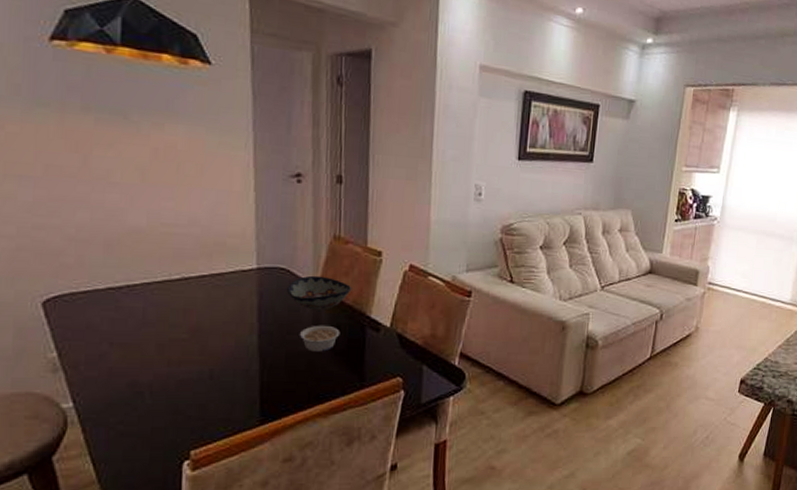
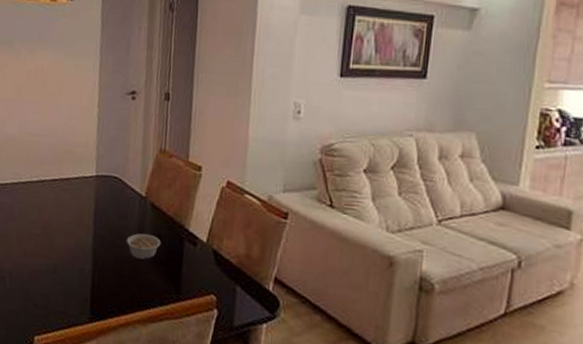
decorative bowl: present [287,275,352,311] -> none [118,185,174,220]

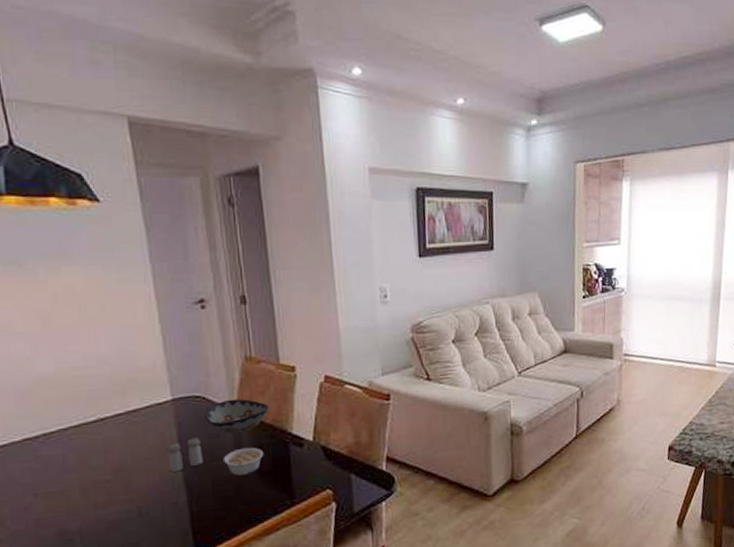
salt and pepper shaker: none [83,214,111,242] -> present [167,437,204,473]
decorative bowl: none [118,185,174,220] -> present [205,398,270,434]

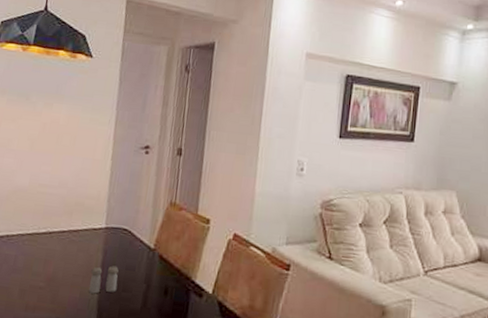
decorative bowl: present [205,398,270,434] -> none [127,237,182,272]
legume: present [222,447,264,476] -> none [132,285,168,312]

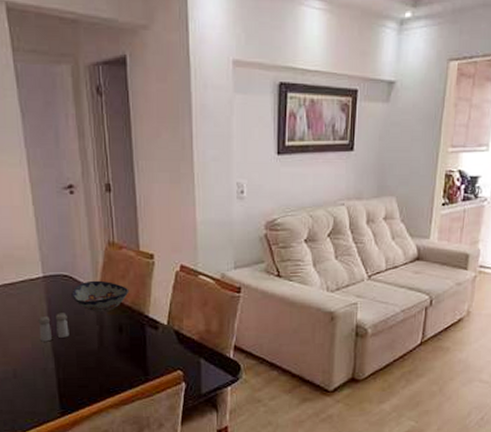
decorative bowl: none [127,237,182,272] -> present [71,280,130,312]

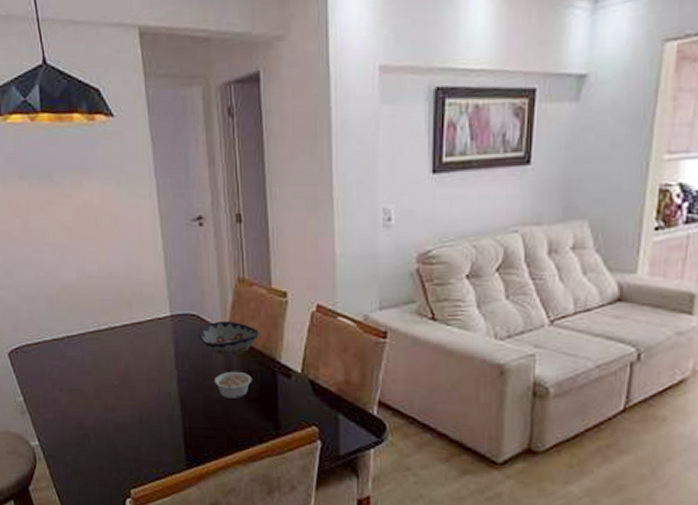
salt and pepper shaker: present [38,313,70,342] -> none [165,355,196,387]
legume: none [86,325,123,350] -> present [213,371,252,399]

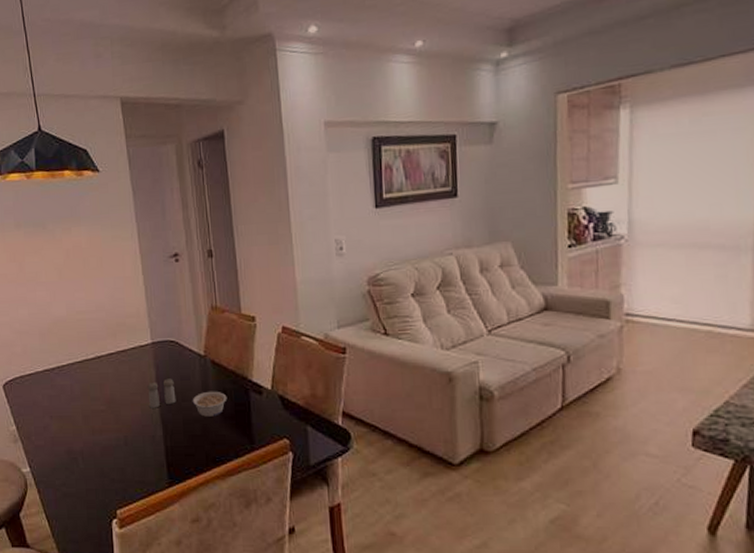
salt and pepper shaker: none [165,355,196,387] -> present [147,378,176,408]
decorative bowl: present [199,320,260,356] -> none [178,345,233,377]

